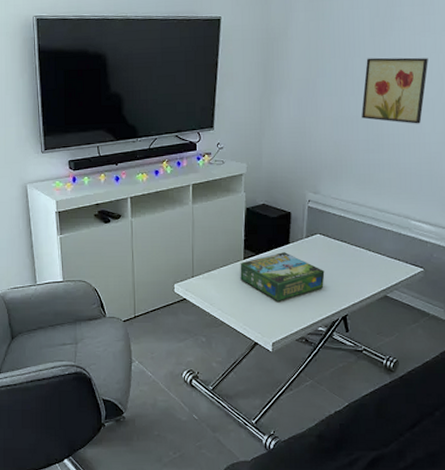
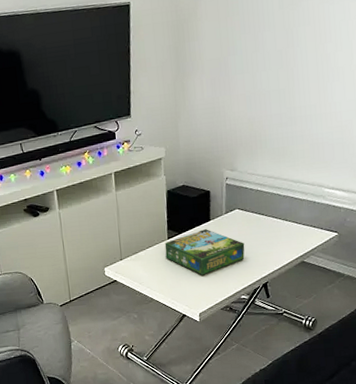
wall art: present [362,57,428,124] -> none [273,26,338,94]

